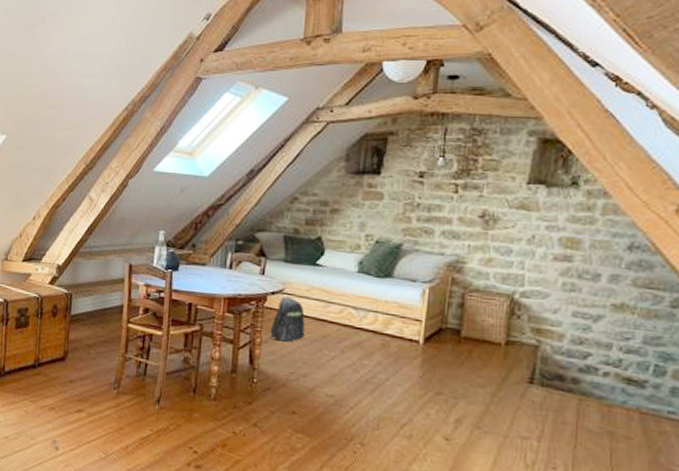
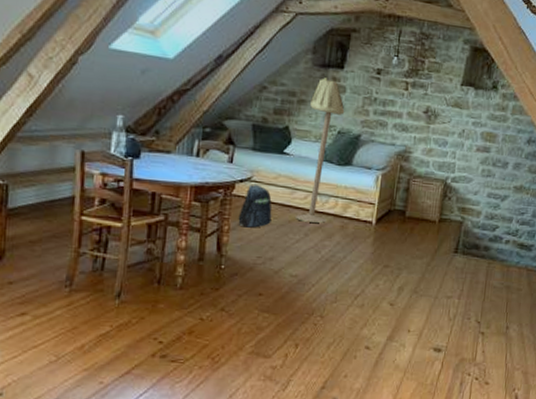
floor lamp: none [329,185,383,340] -> present [295,78,345,223]

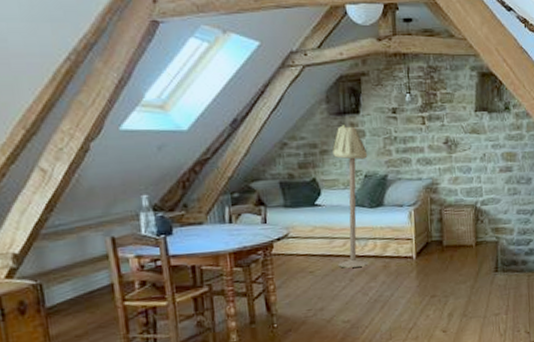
backpack: present [238,184,272,228] -> none [282,240,315,284]

